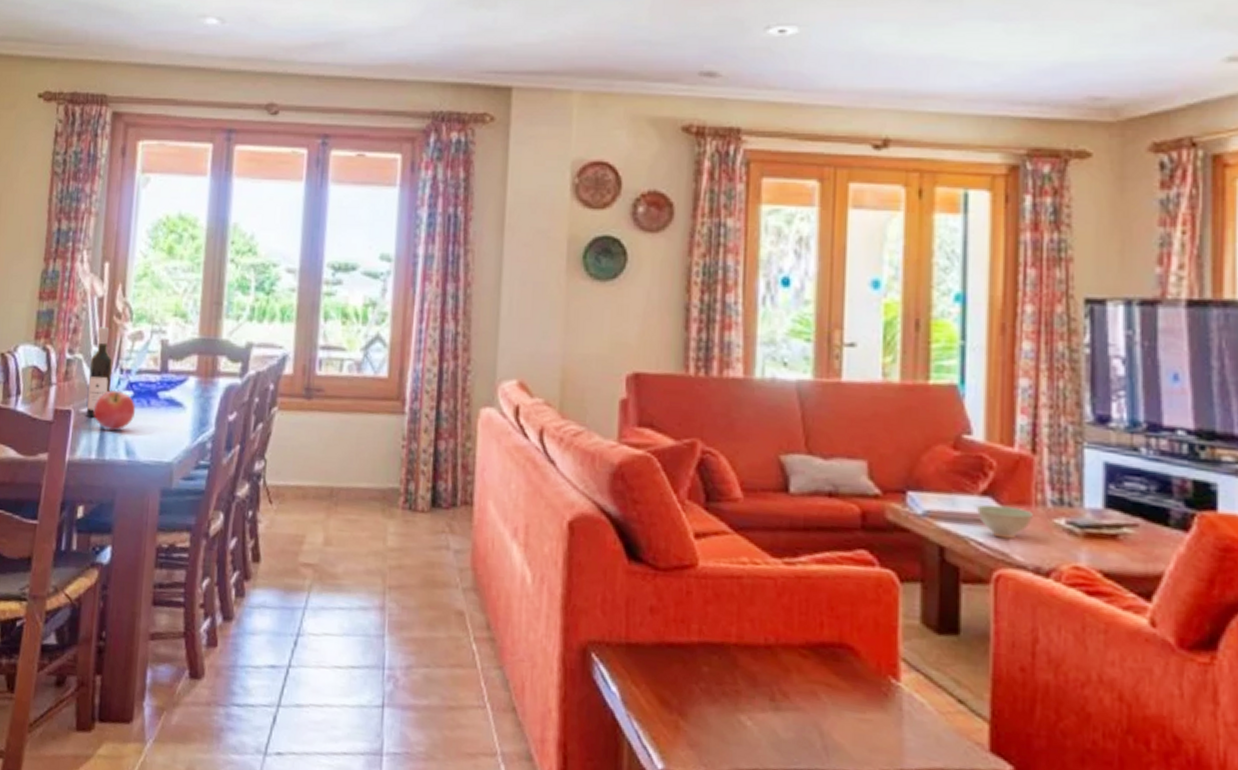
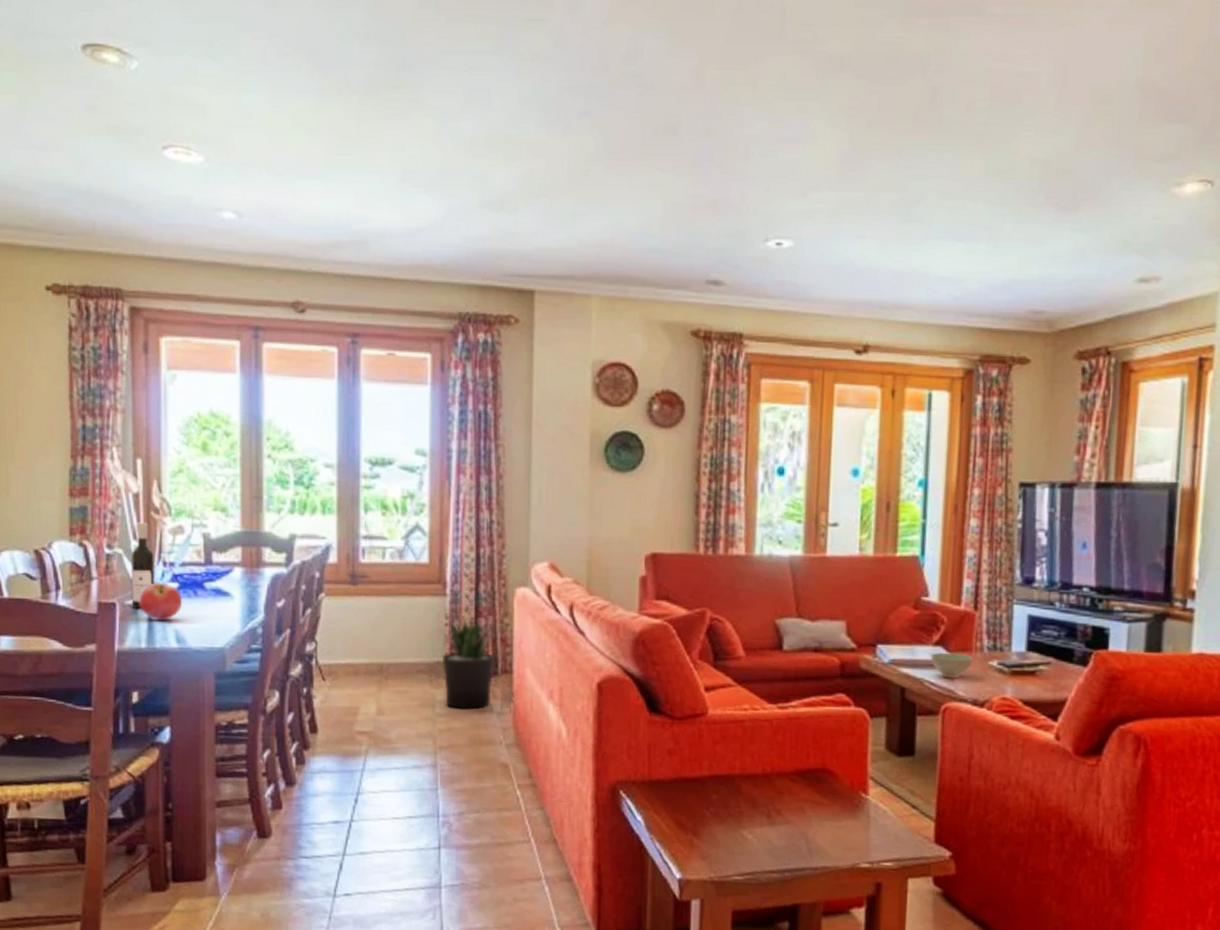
planter: none [396,435,454,545] -> present [442,614,495,709]

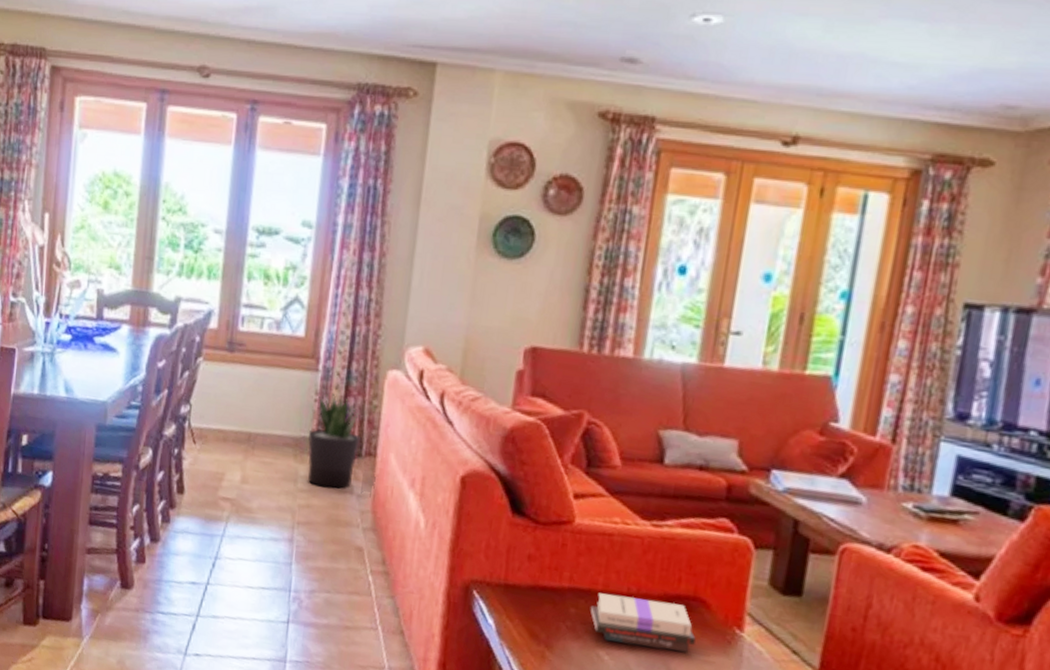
bottle: present [131,522,156,610] -> none [28,273,52,358]
fruit: present [139,583,183,620] -> none [35,333,74,370]
books: none [730,776,828,822] -> present [590,592,696,652]
bowl: present [931,652,973,679] -> none [833,486,884,518]

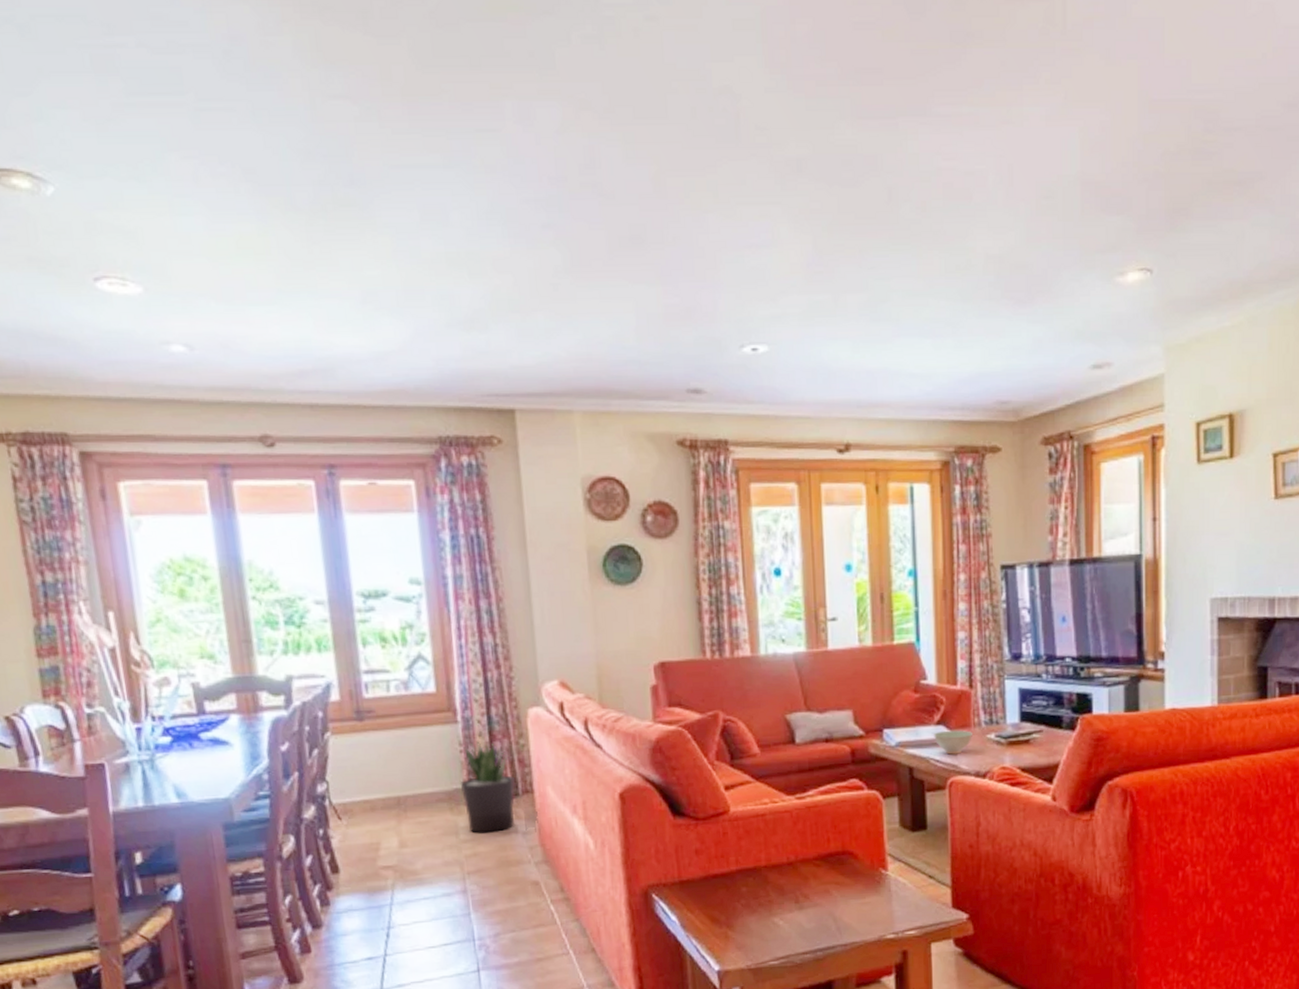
books: present [590,592,696,652] -> none [758,860,851,908]
bowl: none [833,486,884,518] -> present [934,730,972,755]

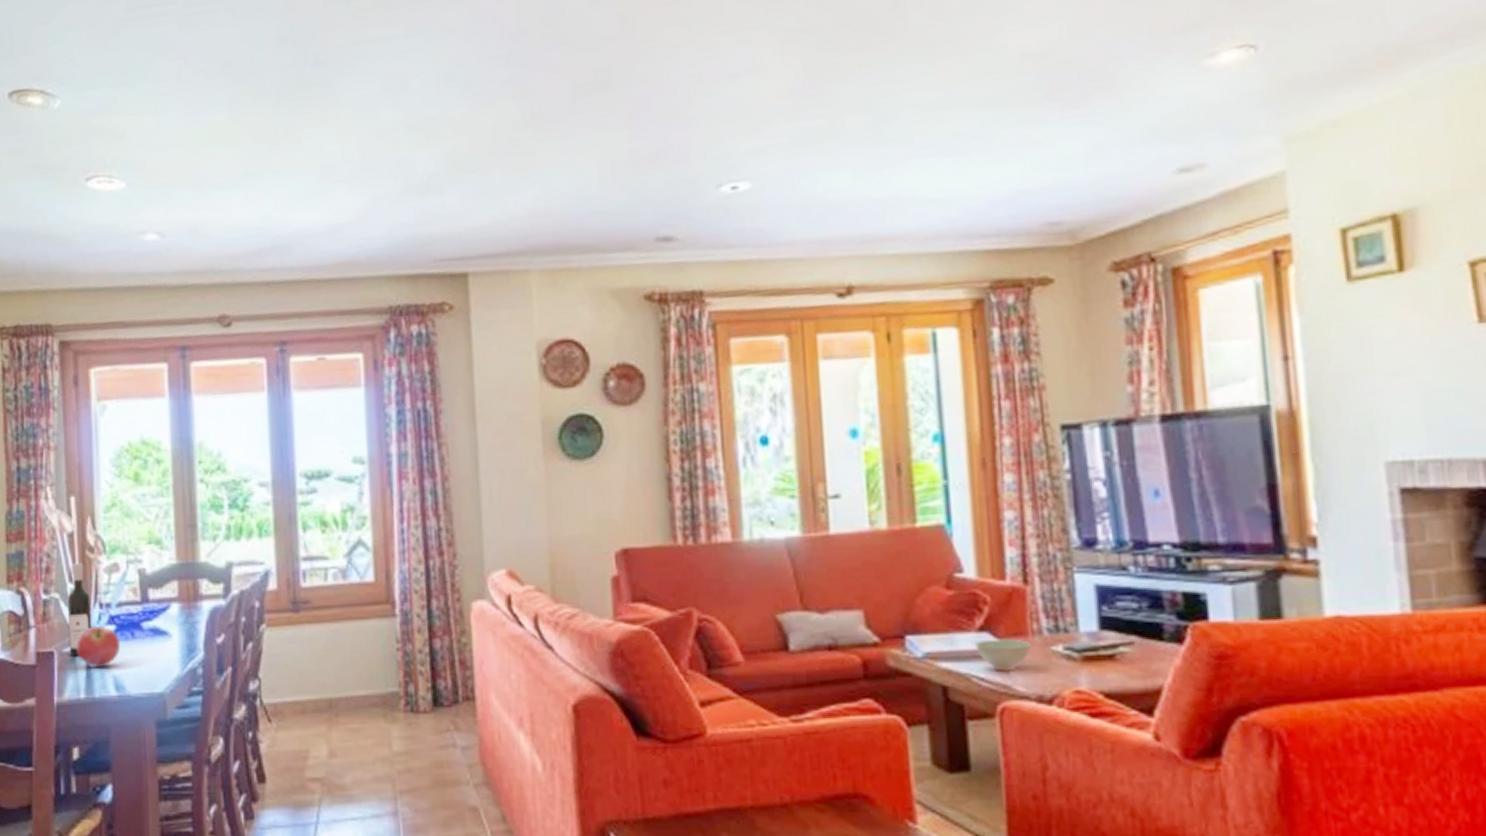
bottle: none [114,677,146,769] -> present [67,563,93,658]
fruit: none [129,738,179,777] -> present [76,626,121,667]
planter: present [460,740,515,834] -> none [395,636,455,746]

